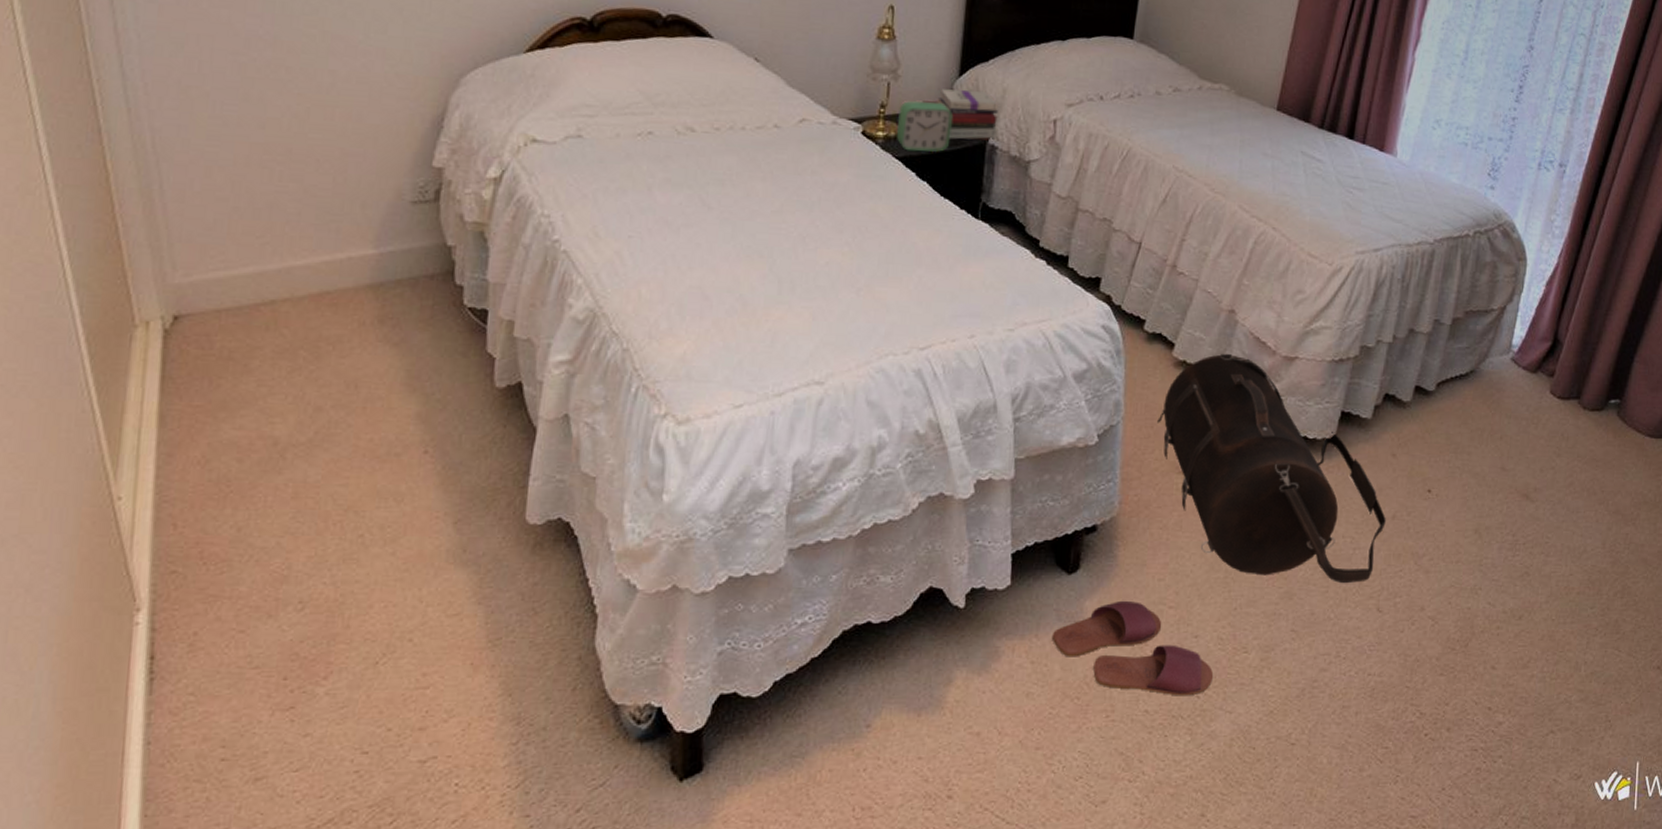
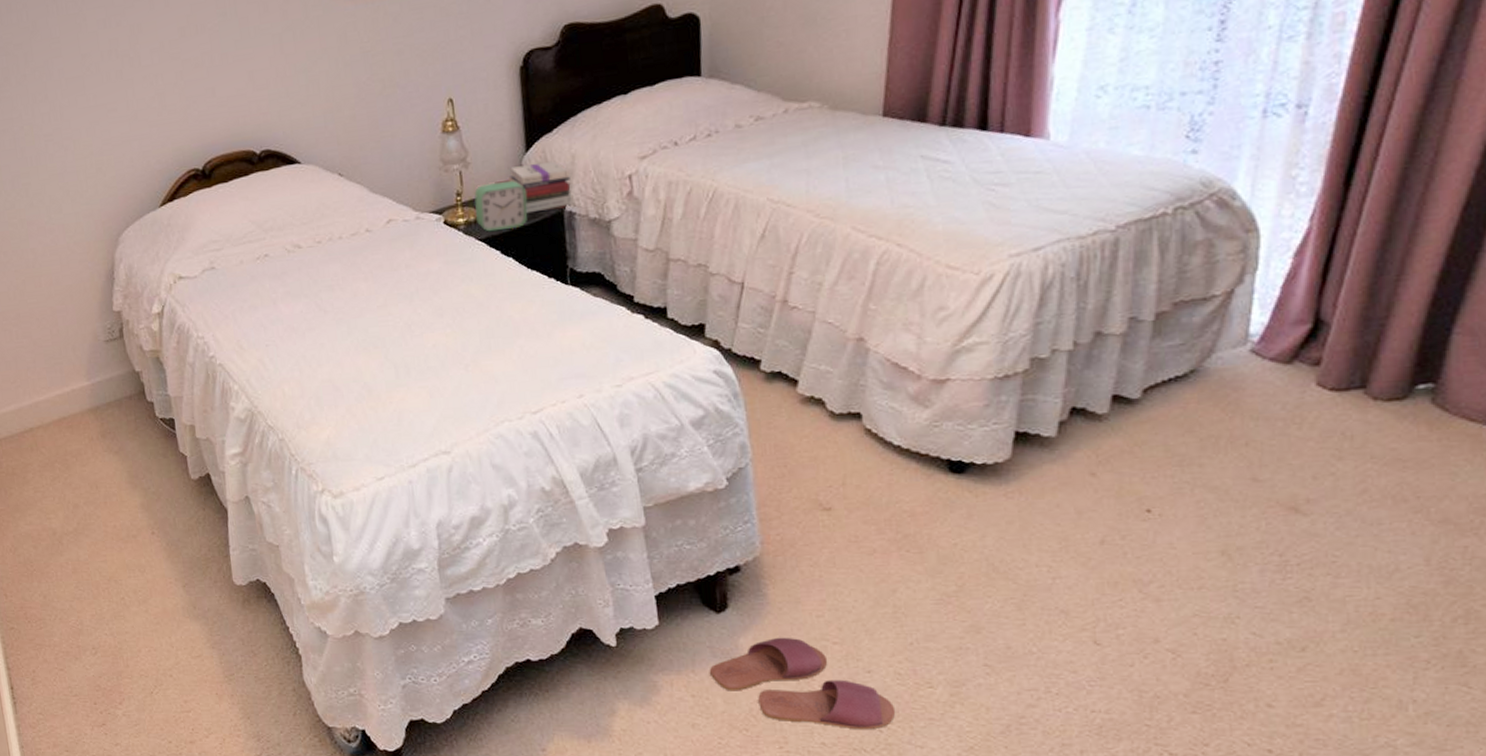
duffel bag: present [1157,354,1386,584] -> none [790,384,1092,616]

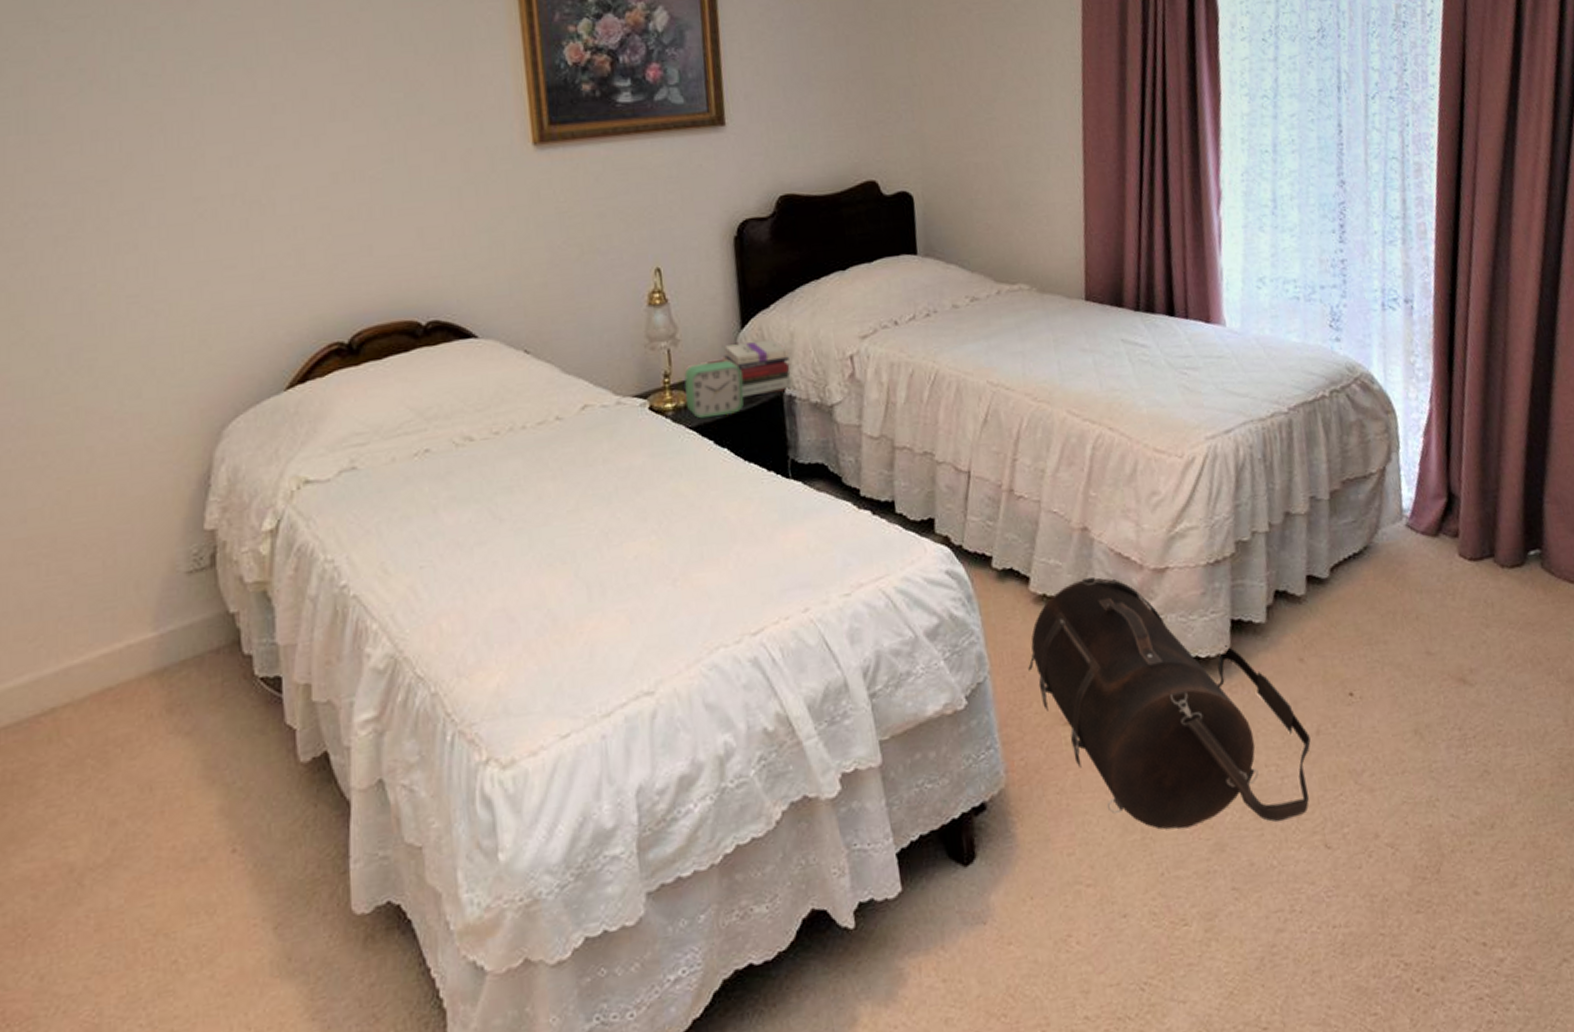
slippers: present [710,637,895,730] -> none [961,885,1155,996]
duffel bag: none [790,384,1092,616] -> present [1028,577,1311,830]

